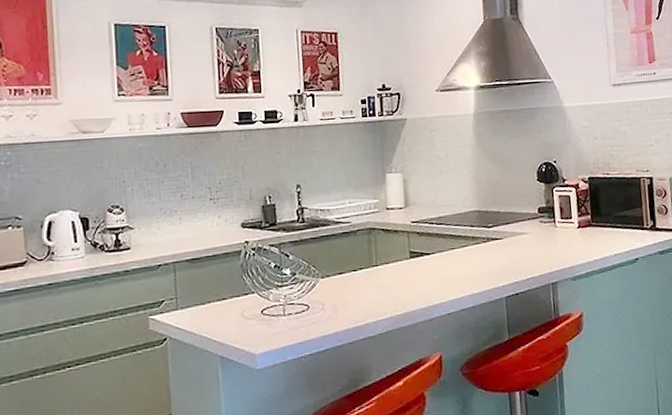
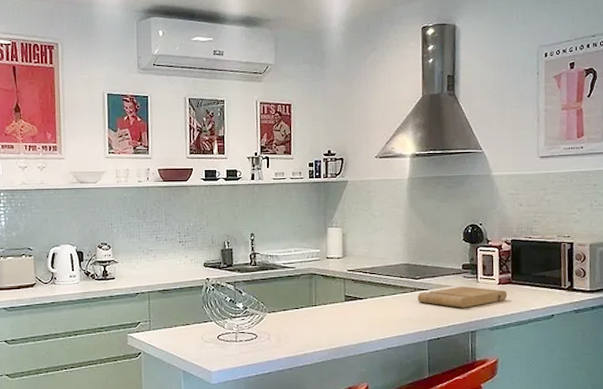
cutting board: none [491,232,589,258] -> present [417,286,508,308]

